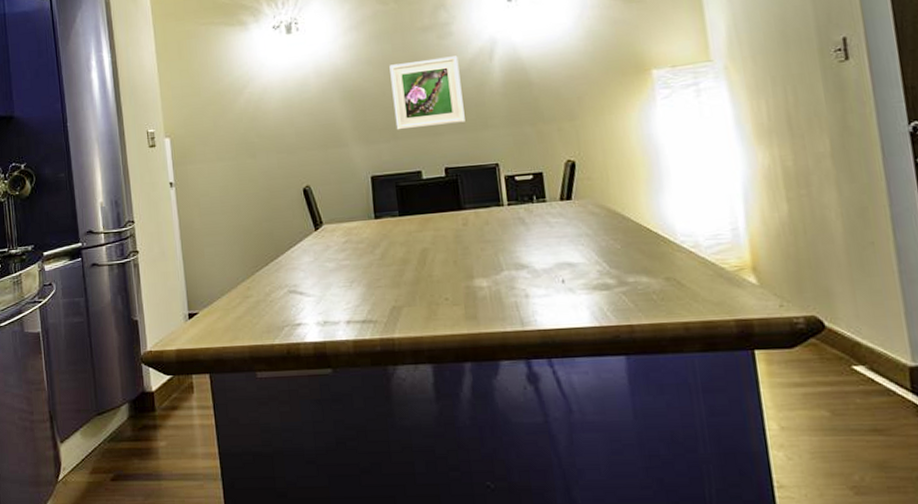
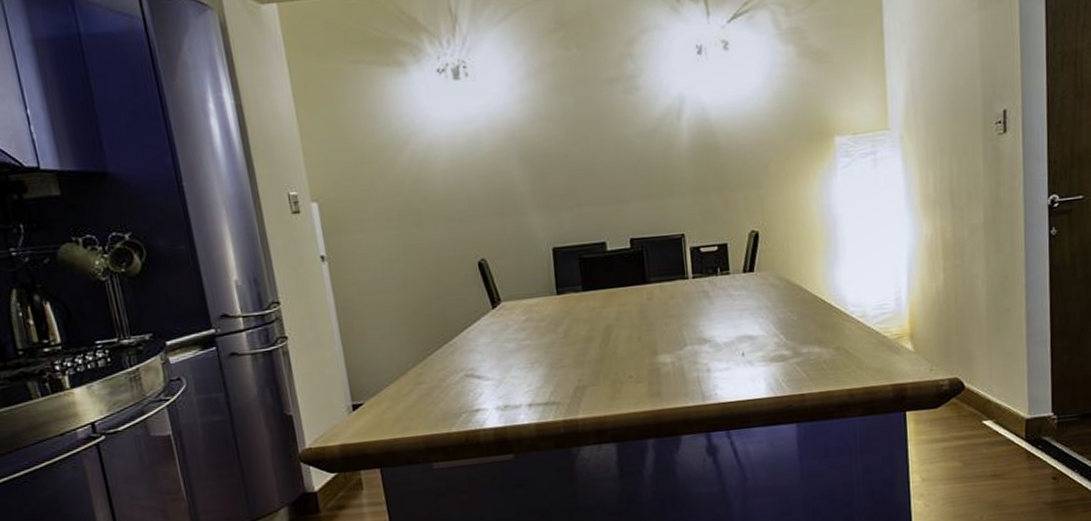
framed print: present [389,56,465,130] -> none [571,114,652,197]

